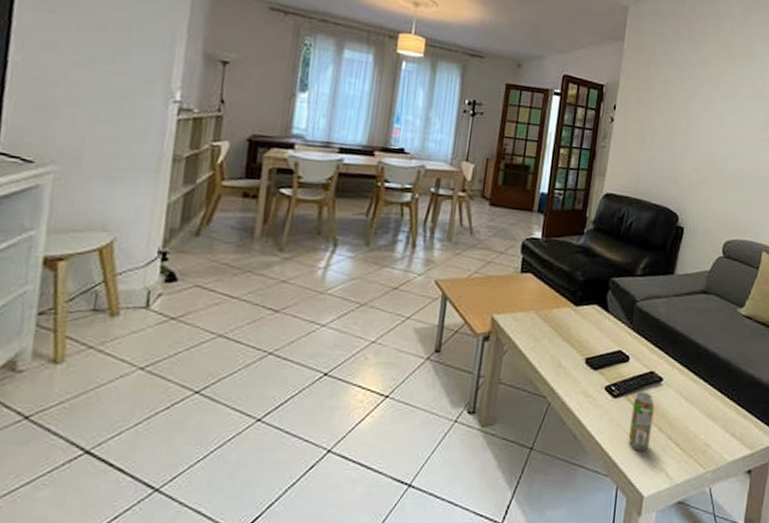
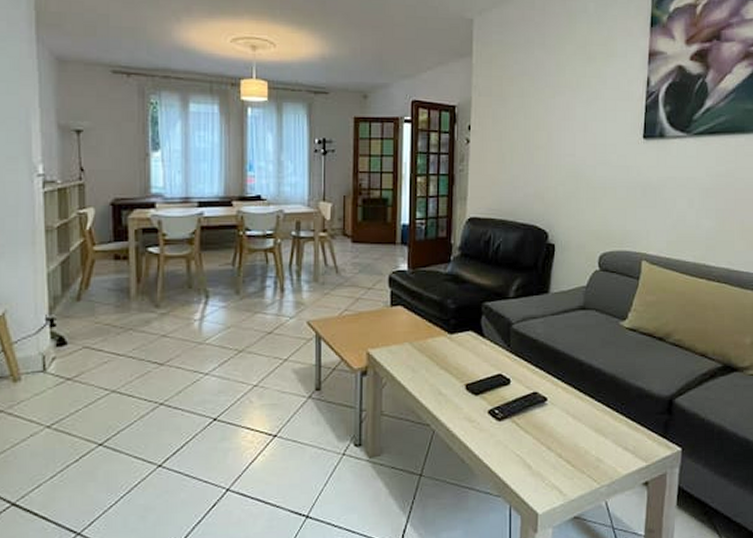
beverage can: present [628,391,654,452] -> none [517,412,541,471]

